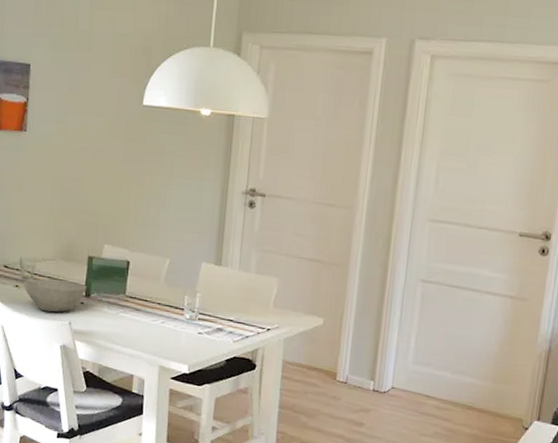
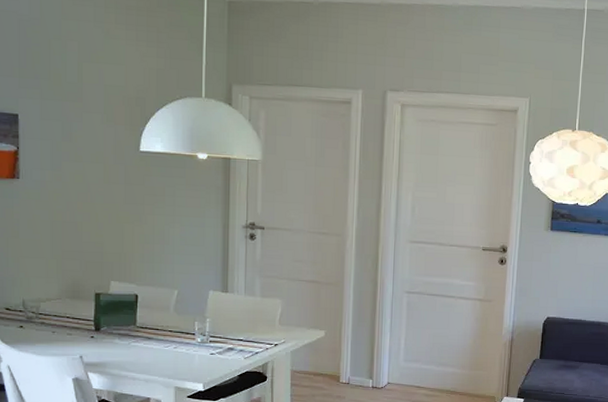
bowl: present [23,278,87,313] -> none [28,316,96,349]

